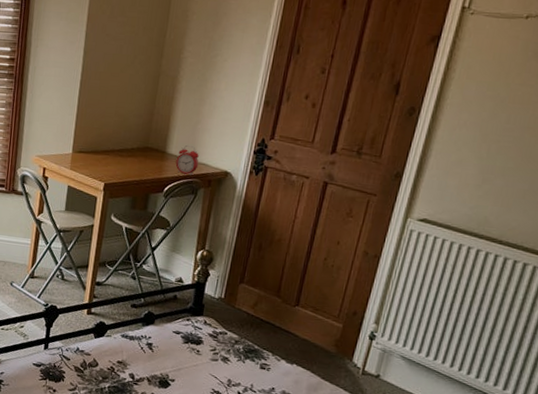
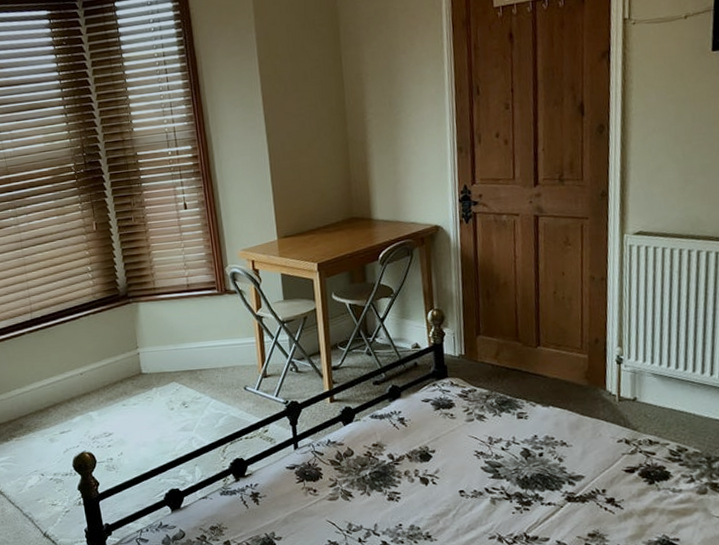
alarm clock: present [175,144,199,176] -> none [384,206,408,238]

